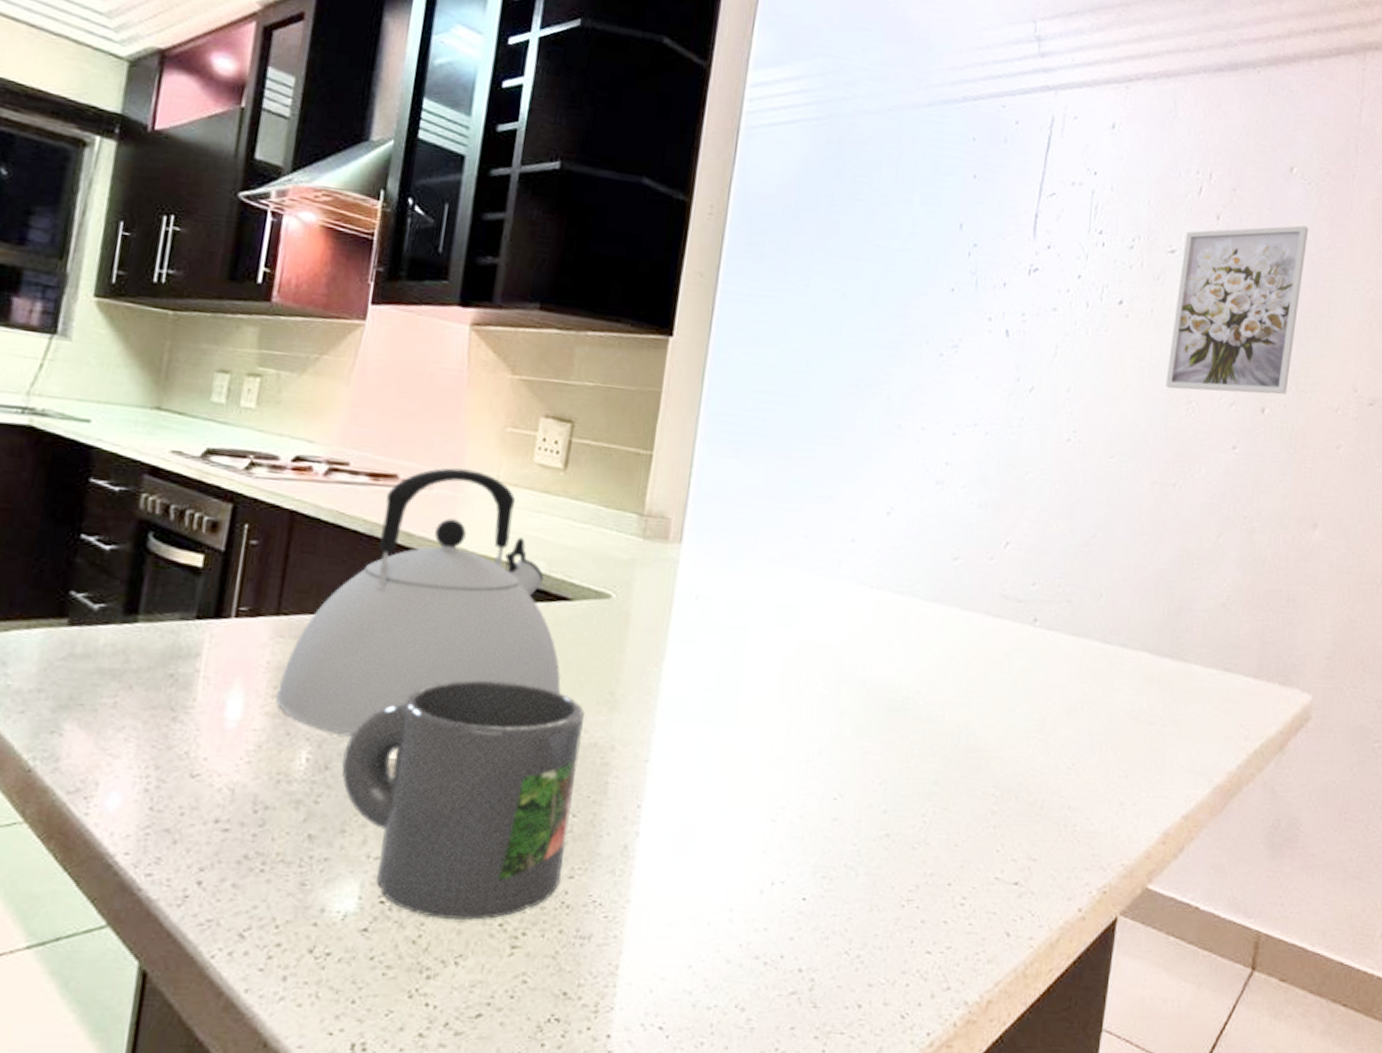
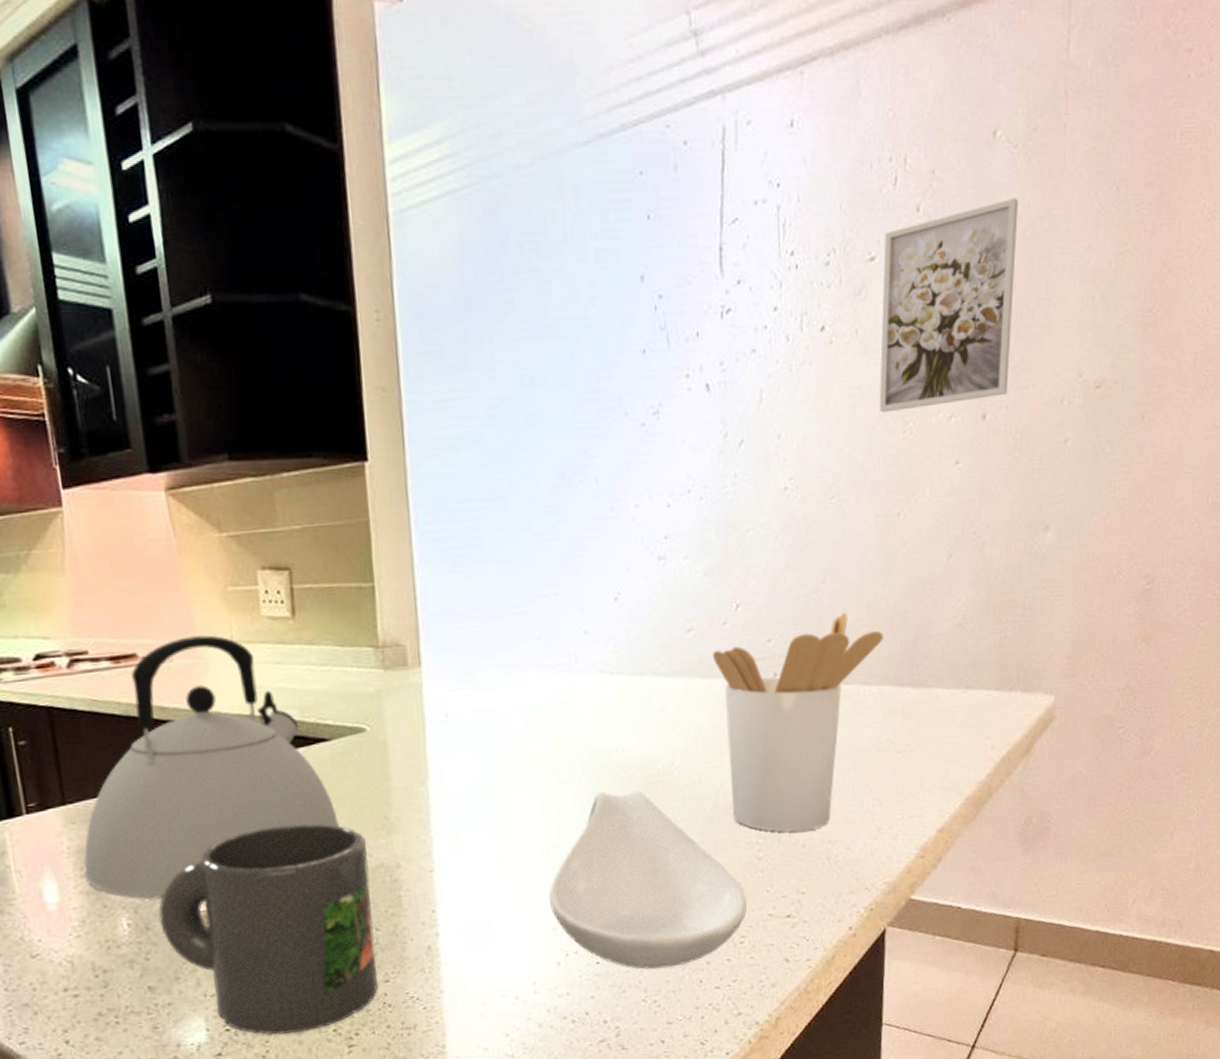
spoon rest: none [764,708,975,920] -> present [549,791,748,970]
utensil holder: none [973,571,1147,791] -> present [712,613,883,832]

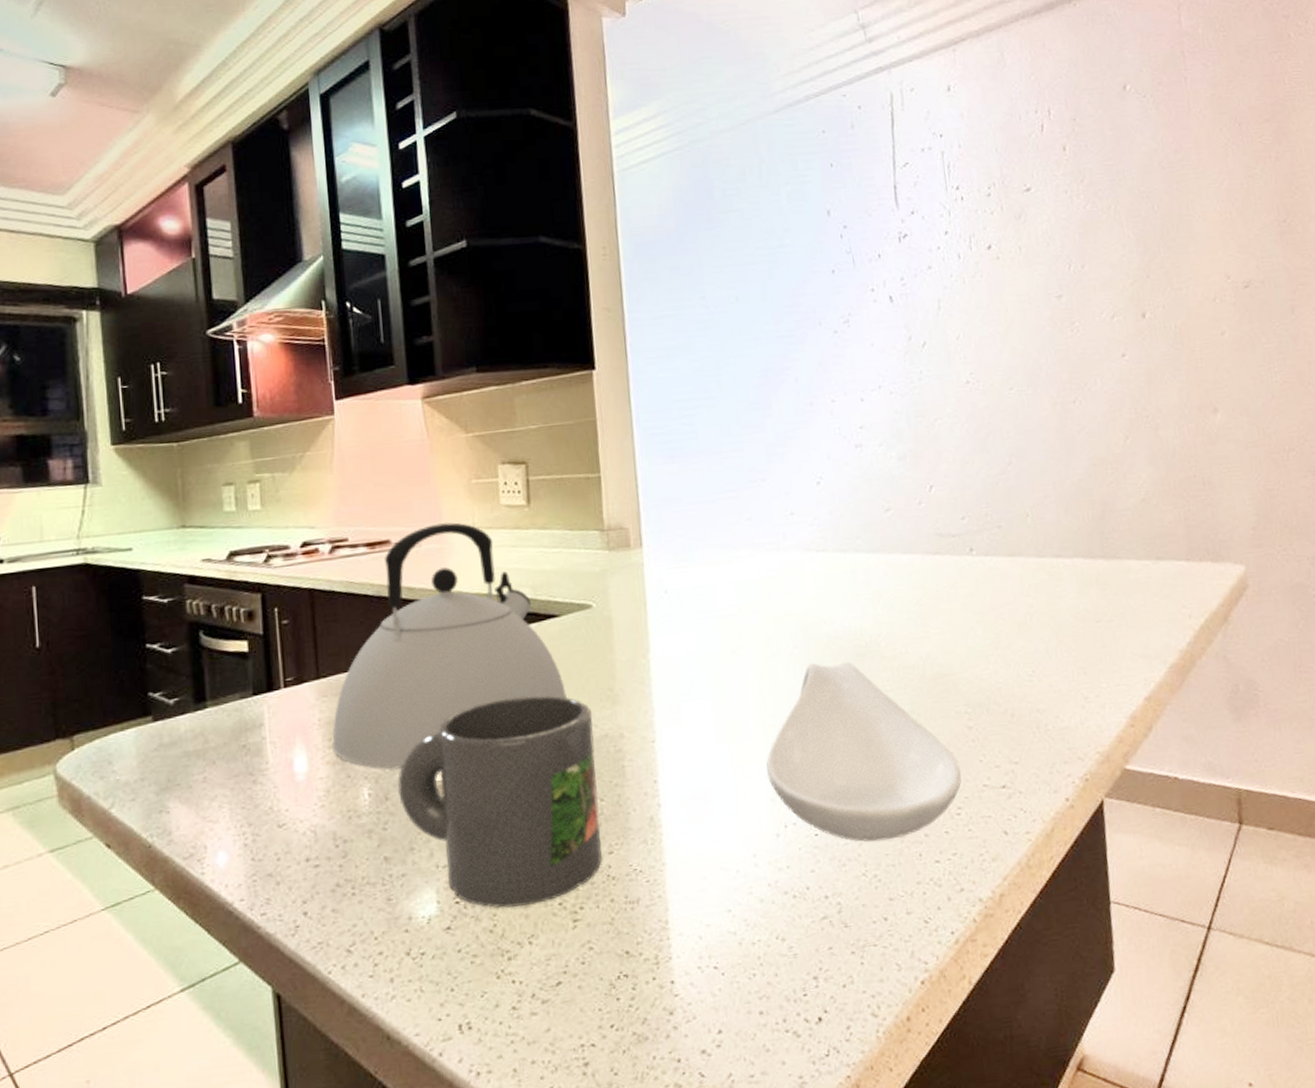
utensil holder: present [712,613,883,832] -> none [910,491,1072,701]
wall art: present [879,197,1018,413] -> none [1037,136,1163,315]

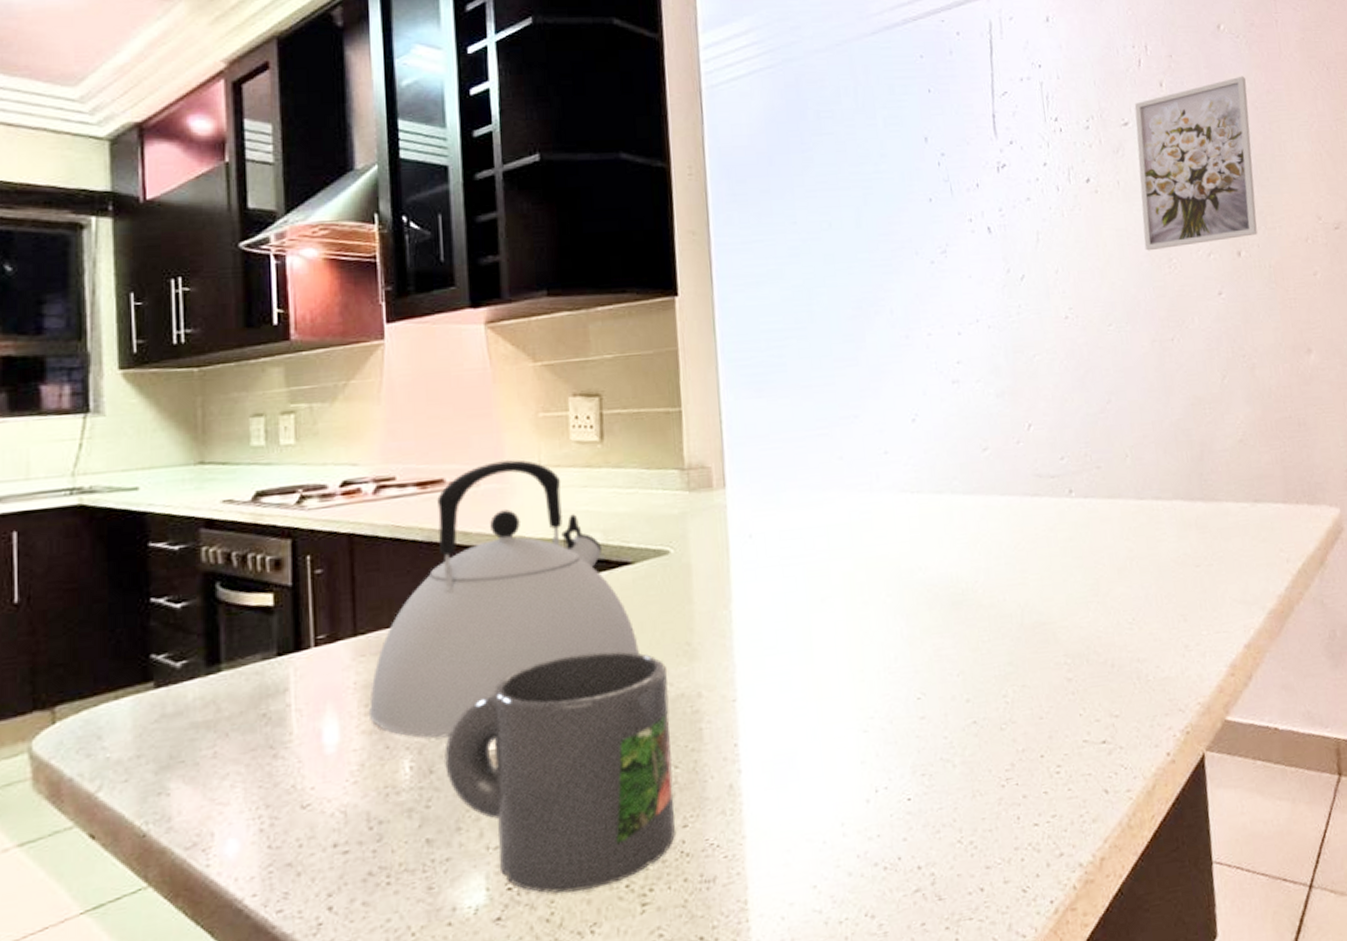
spoon rest: present [766,662,962,842] -> none [856,610,1061,806]
wall art: none [1037,136,1163,315] -> present [1134,76,1258,251]

